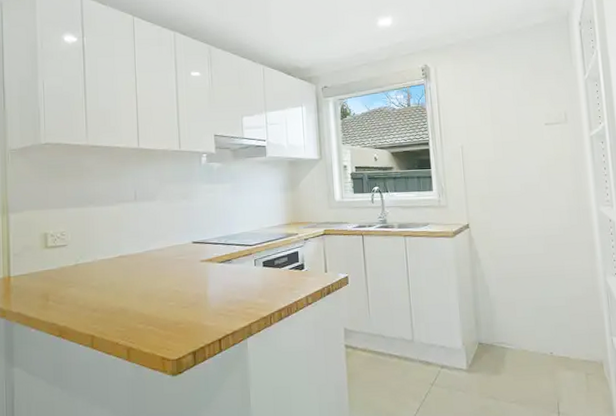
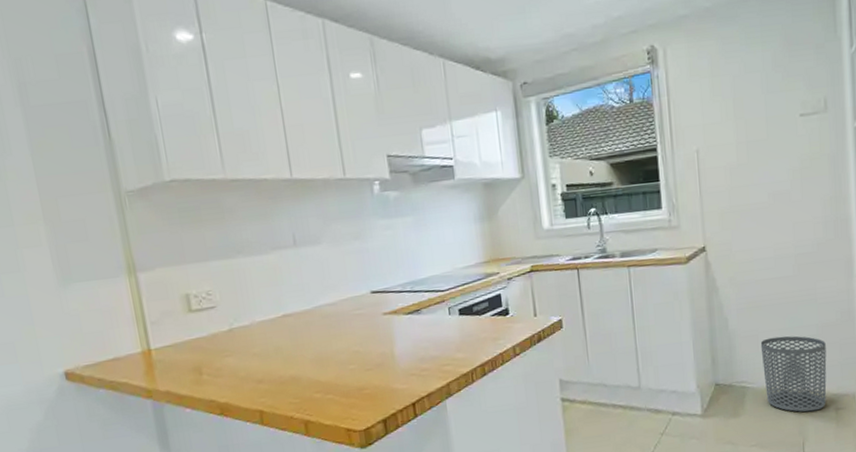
waste bin: none [517,305,577,375] -> present [760,336,827,412]

